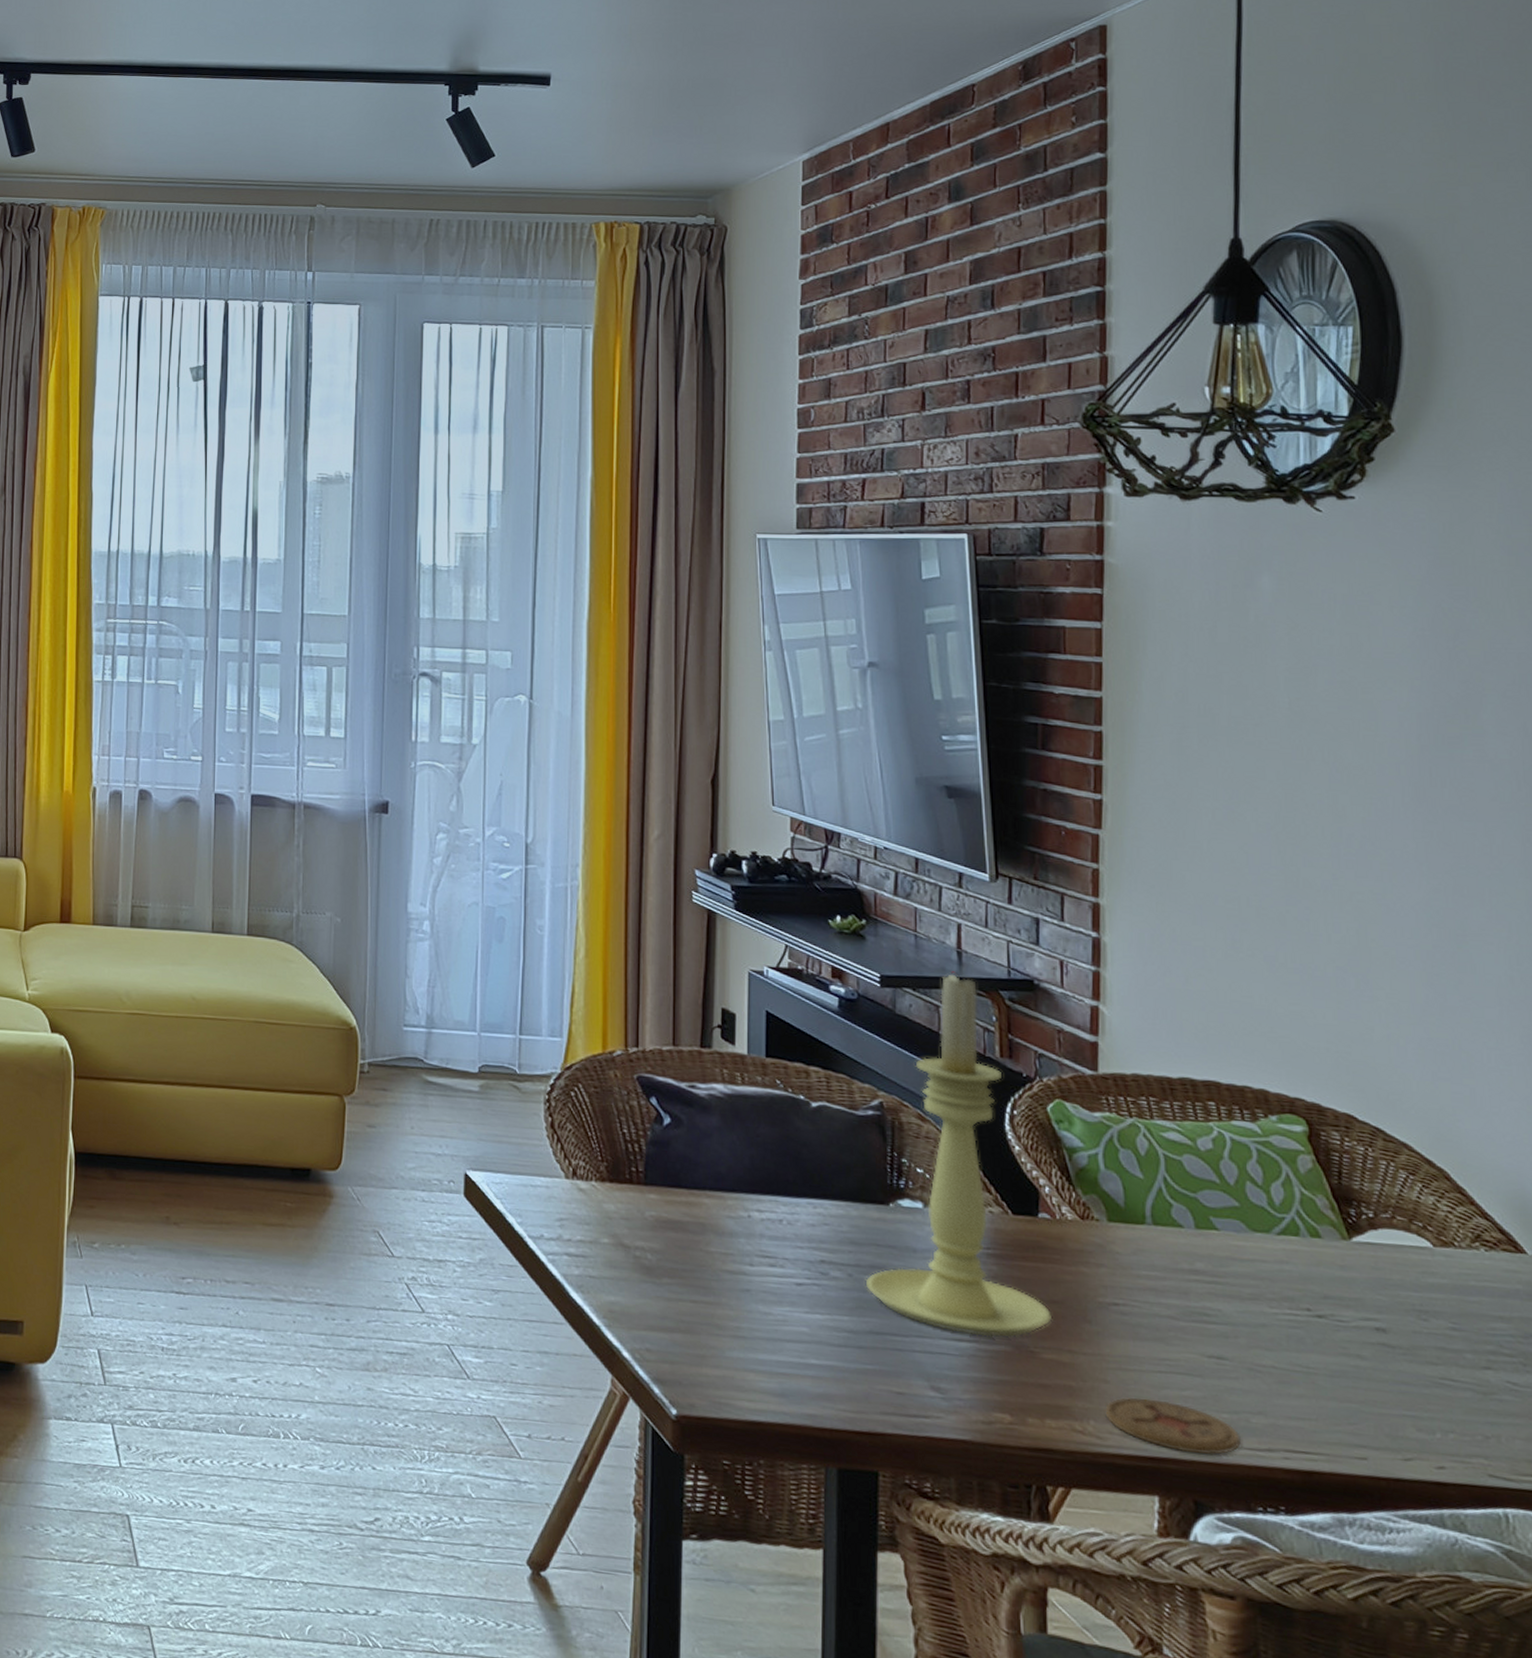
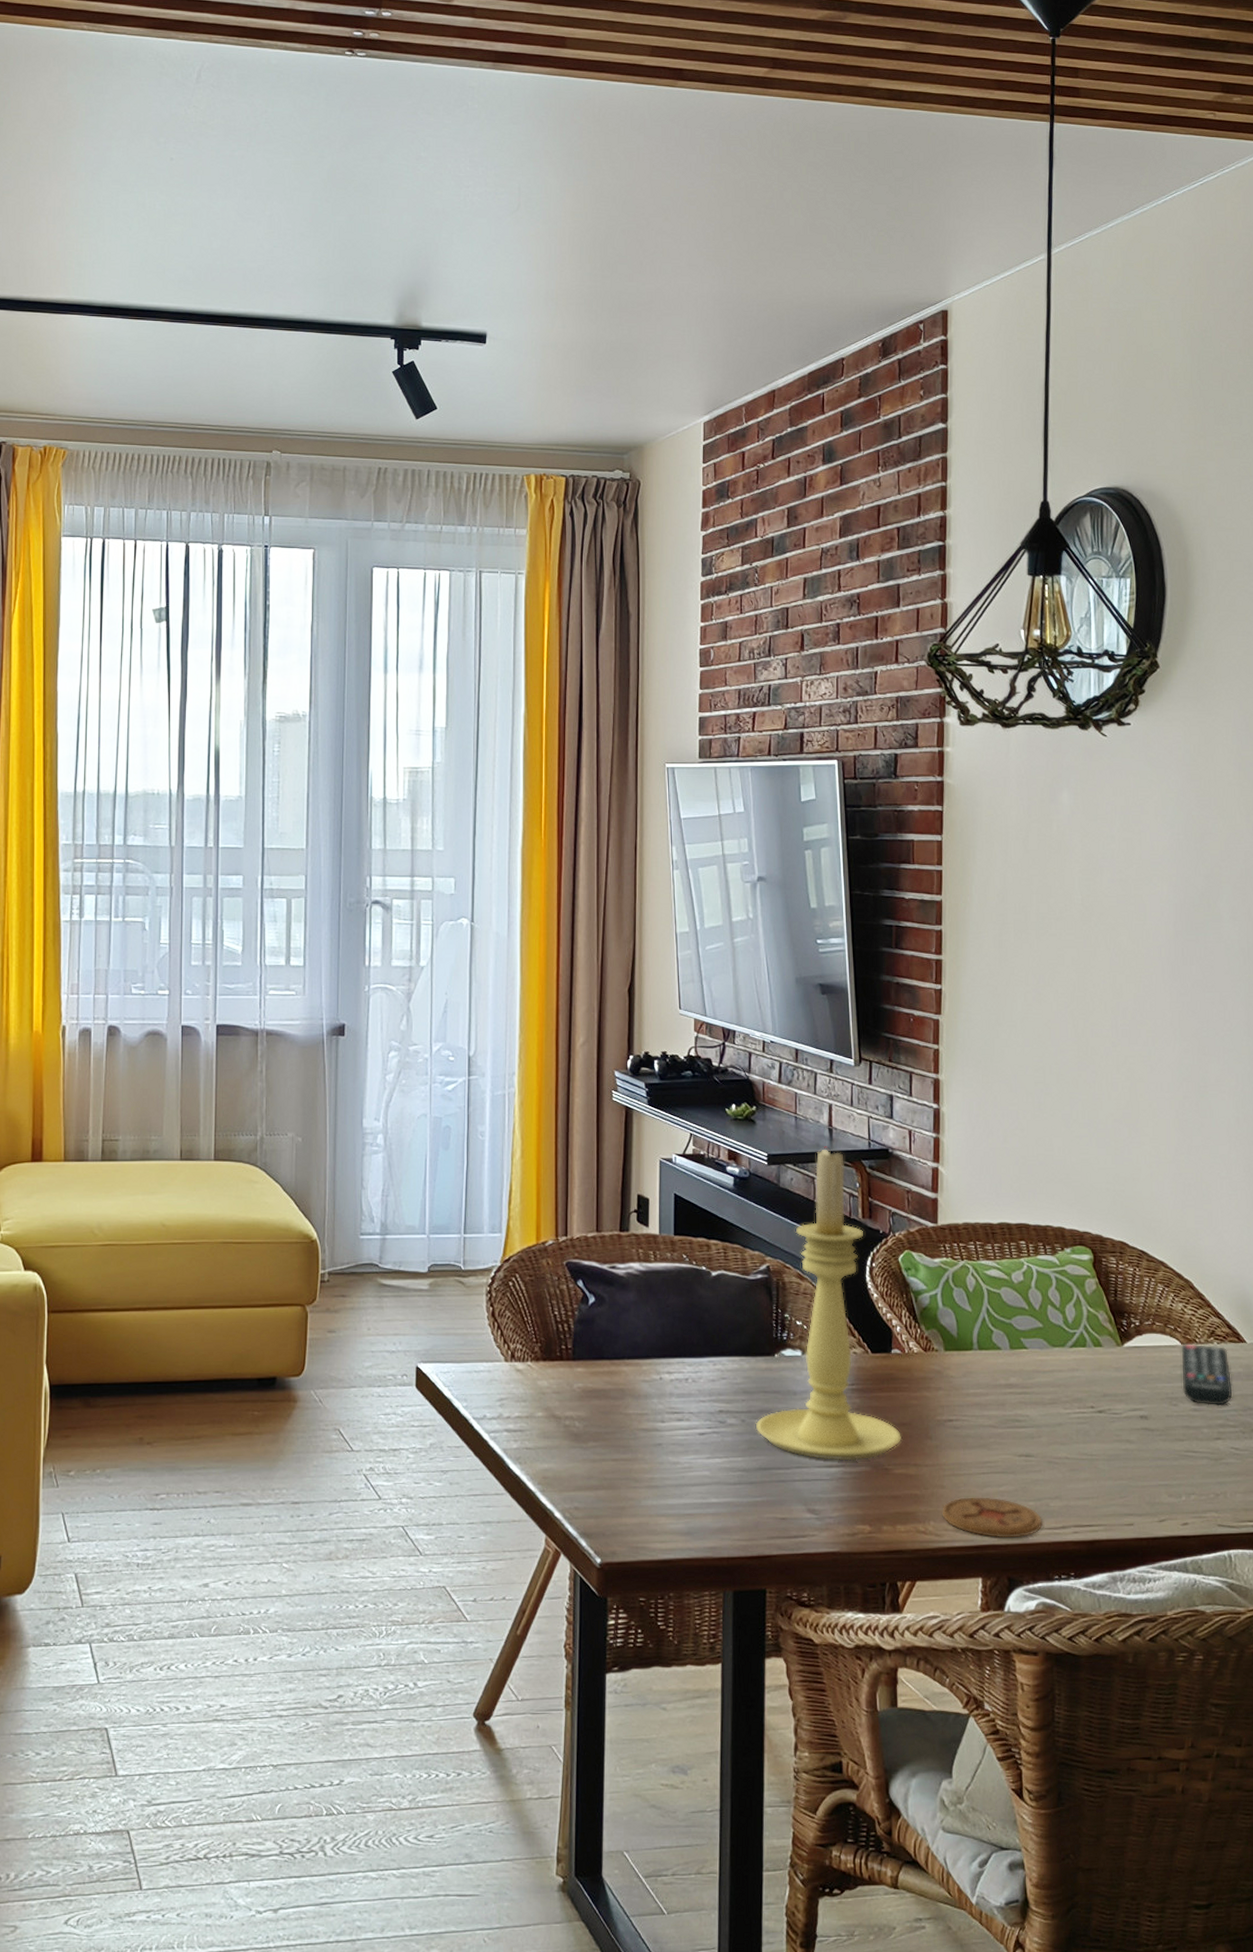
remote control: none [1433,1246,1508,1328] -> present [1181,1344,1233,1406]

